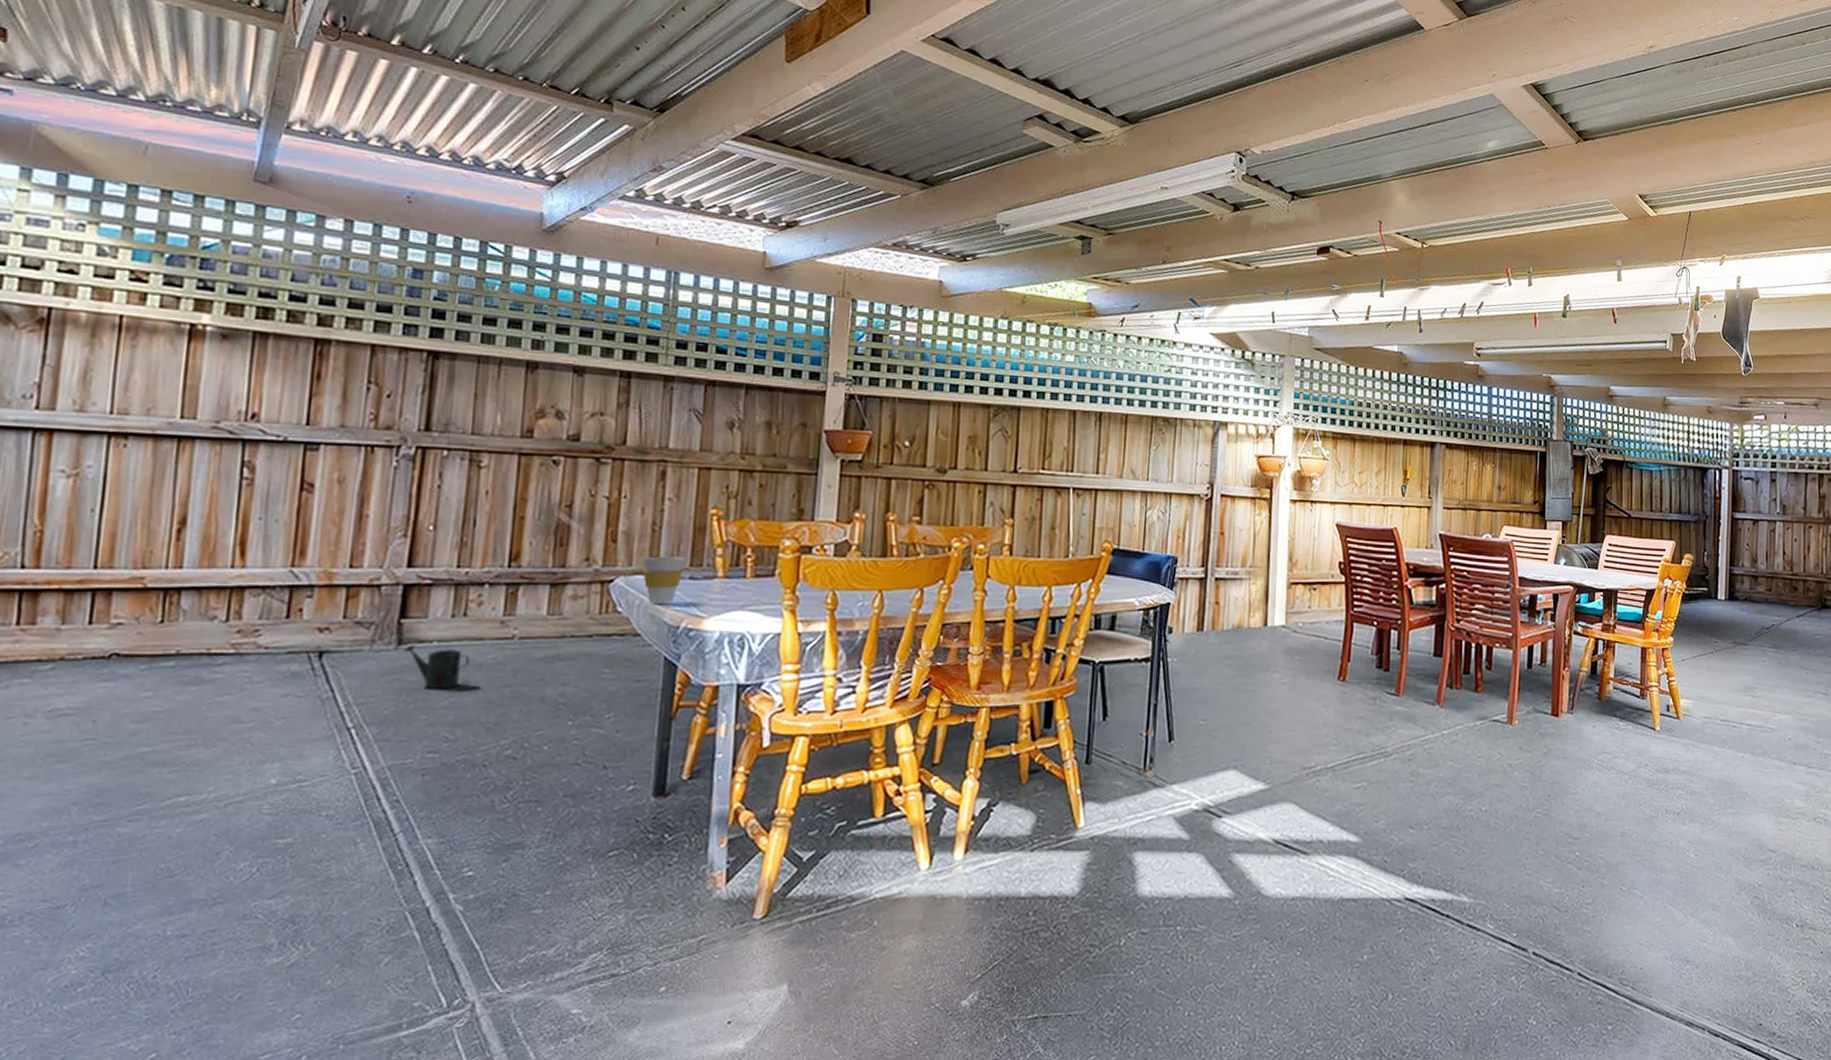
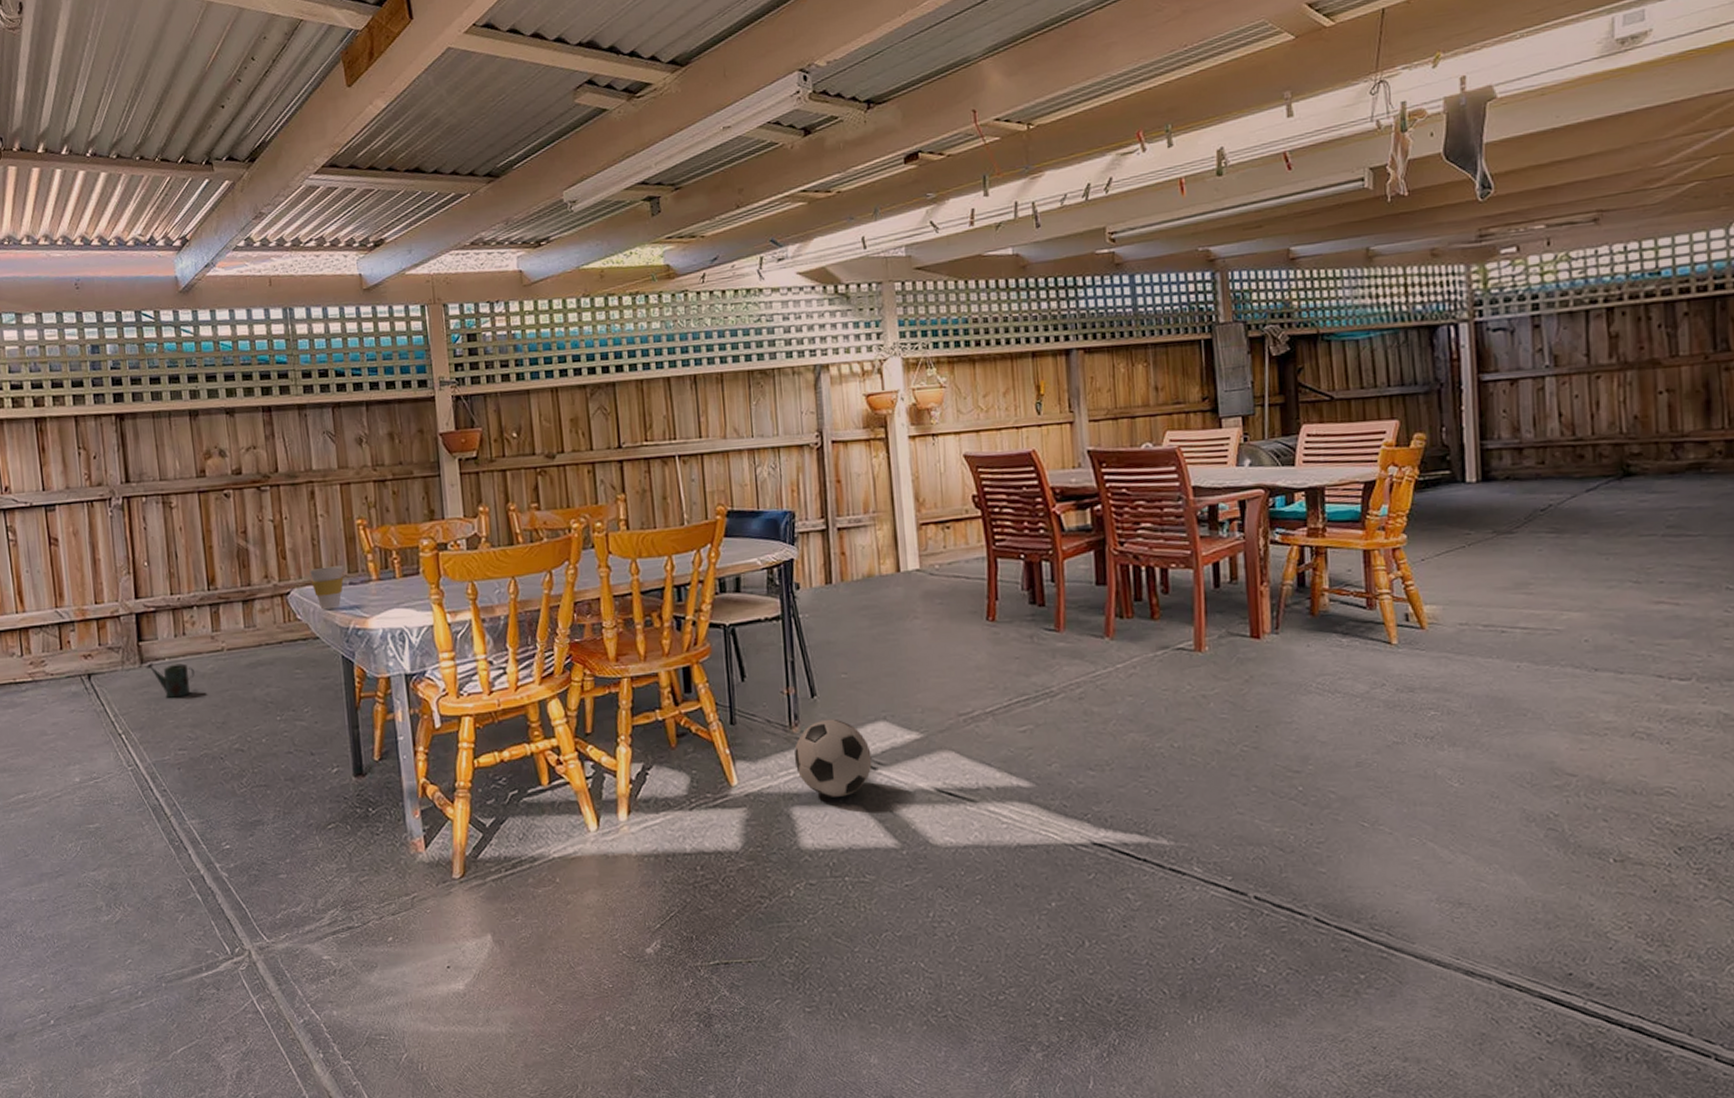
soccer ball: none [1143,764,1218,844] -> present [794,719,872,797]

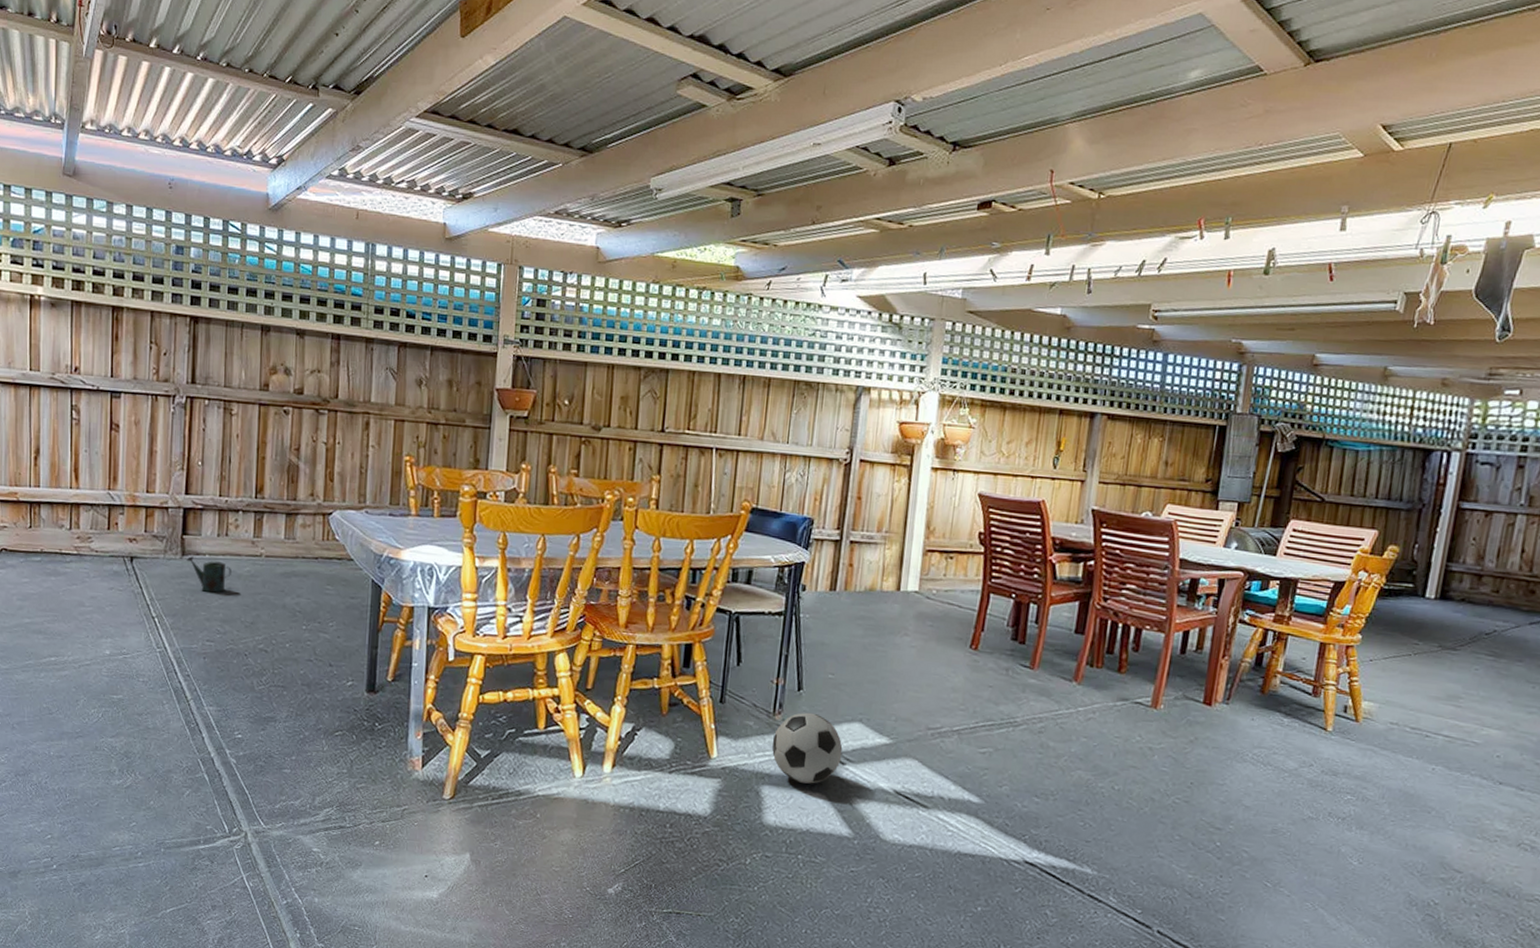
cup: present [310,566,344,610] -> none [353,494,386,536]

